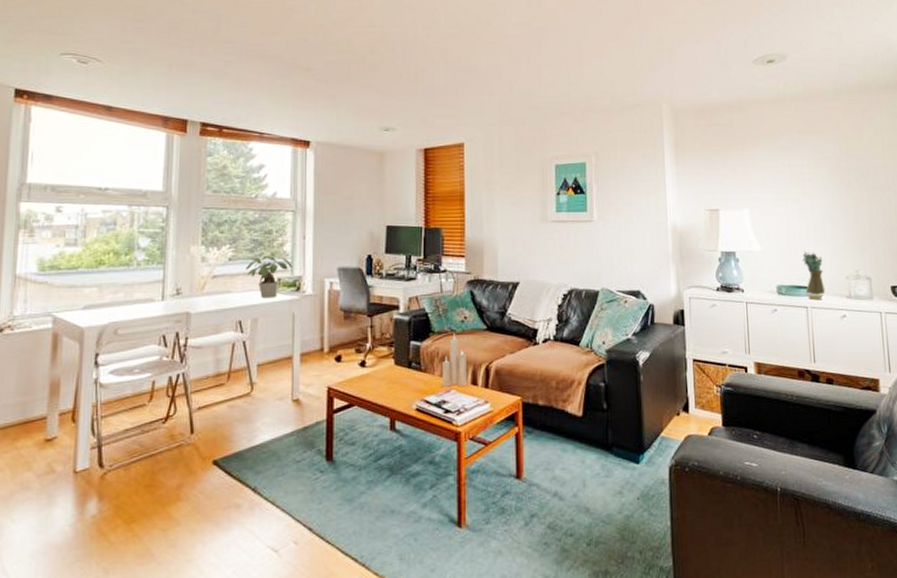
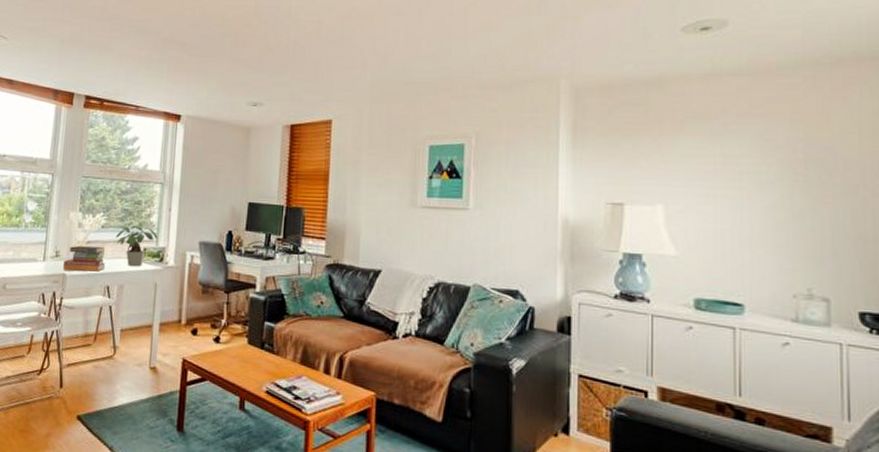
books: none [186,280,236,309] -> present [63,245,106,272]
candle: present [441,333,468,388] -> none [293,318,321,376]
vase: present [802,251,826,301] -> none [731,260,762,321]

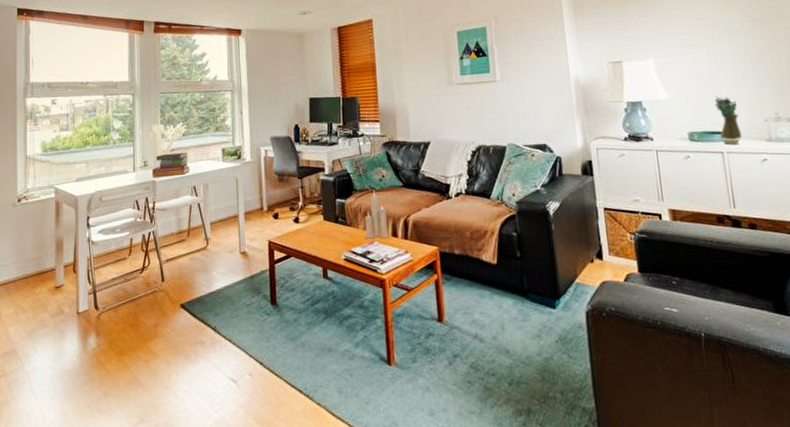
potted plant: present [116,225,158,267] -> none [196,129,233,167]
candle: none [293,318,321,376] -> present [364,191,389,240]
vase: none [731,260,762,321] -> present [714,96,743,146]

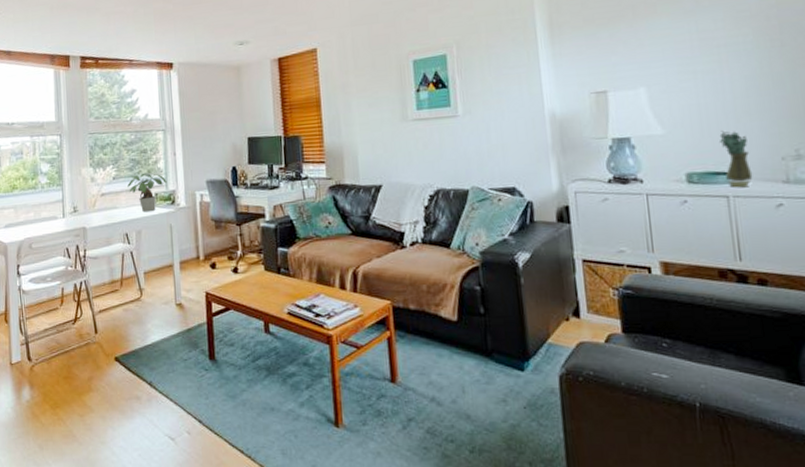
books: present [152,152,190,178] -> none [82,196,122,225]
potted plant: none [196,129,233,167] -> present [127,172,167,212]
candle: present [364,191,389,240] -> none [309,239,336,292]

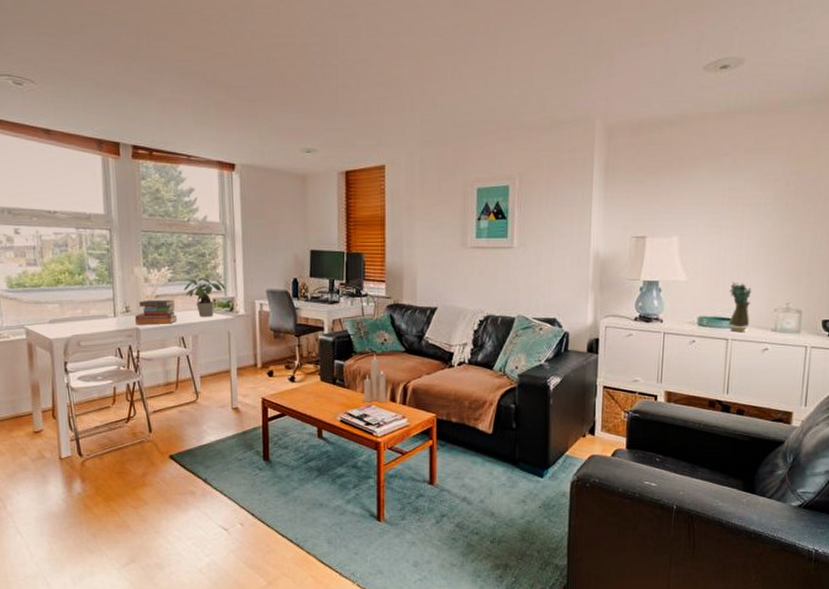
books: none [82,196,122,225] -> present [135,299,178,325]
candle: none [309,239,336,292] -> present [363,354,387,404]

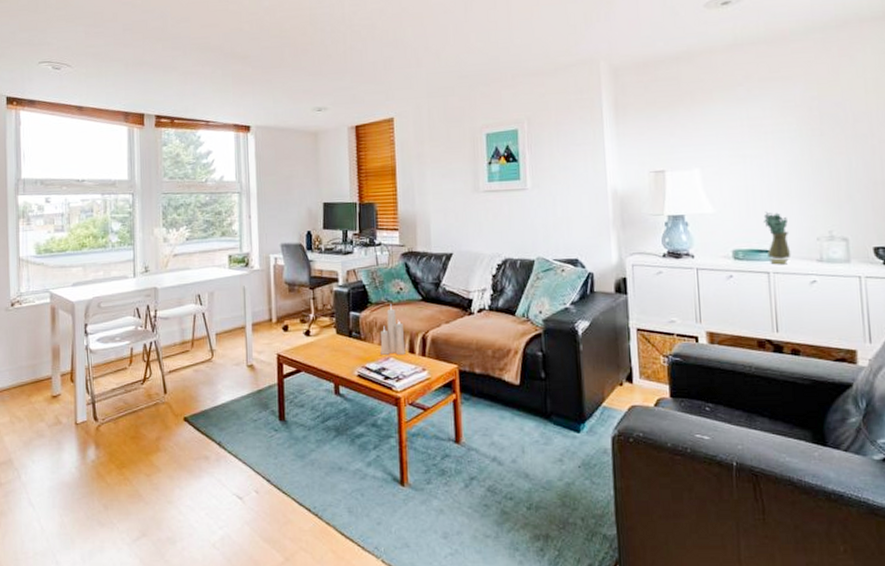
books: present [135,299,178,325] -> none [154,257,195,285]
potted plant: present [184,277,225,317] -> none [201,234,241,274]

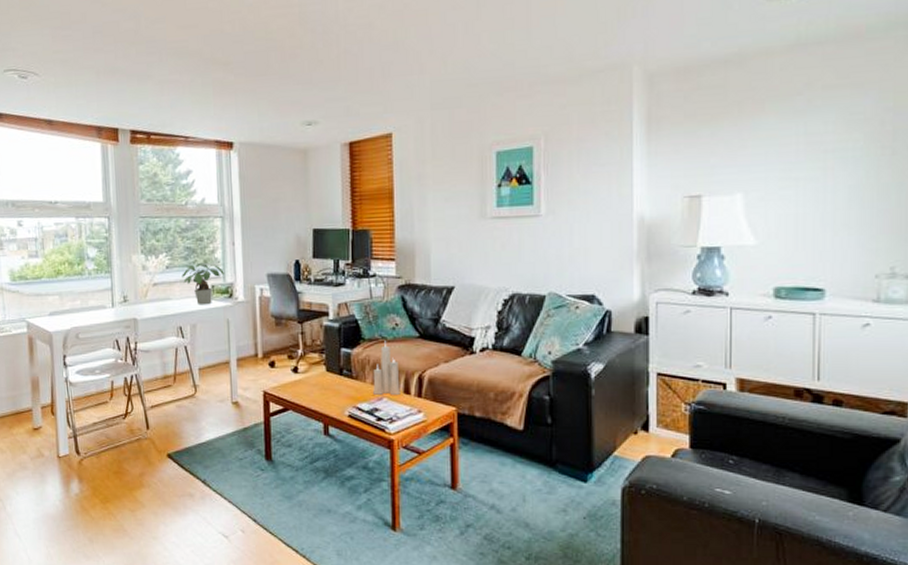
potted plant: none [201,234,241,274] -> present [182,262,224,305]
vase: present [762,211,791,265] -> none [812,244,843,306]

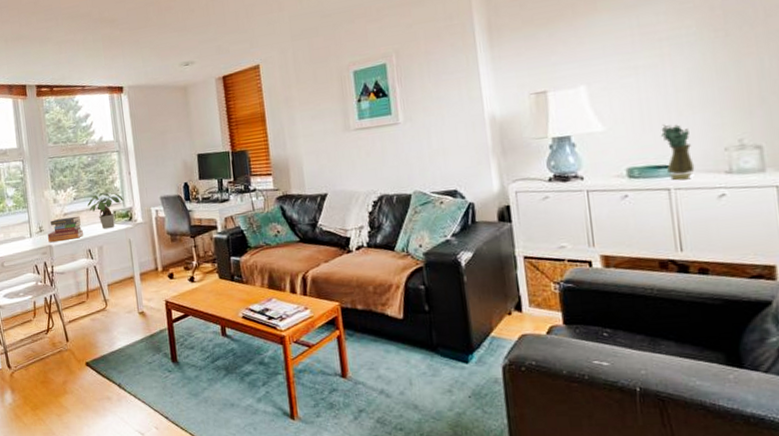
books: none [133,287,176,316] -> present [48,216,84,243]
candle: present [373,341,400,396] -> none [260,247,287,297]
vase: none [812,244,843,306] -> present [660,124,695,181]

